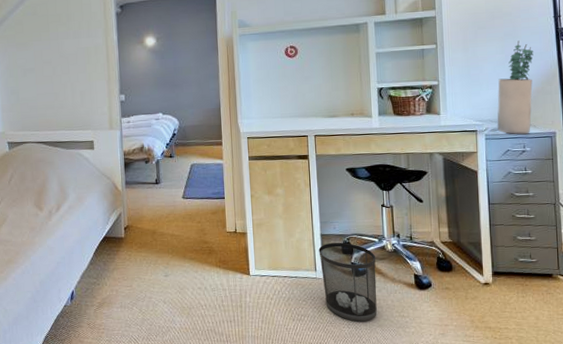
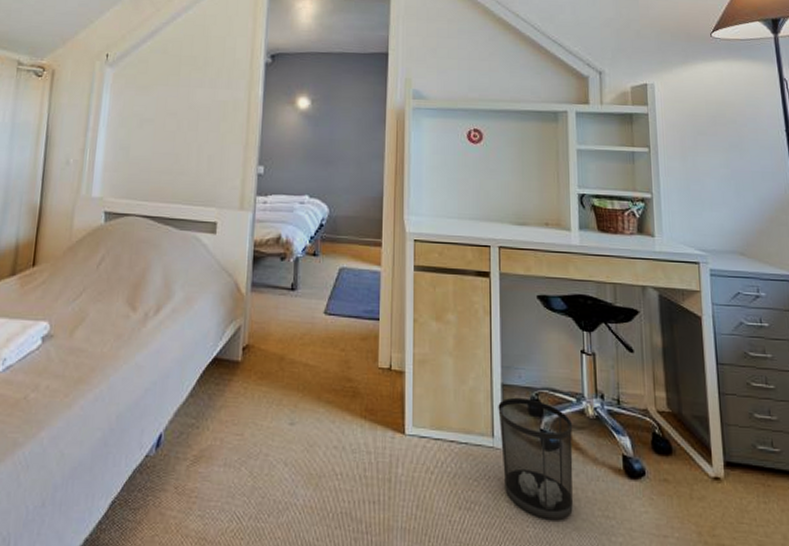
vase: present [497,40,533,135] -> none [723,154,765,275]

